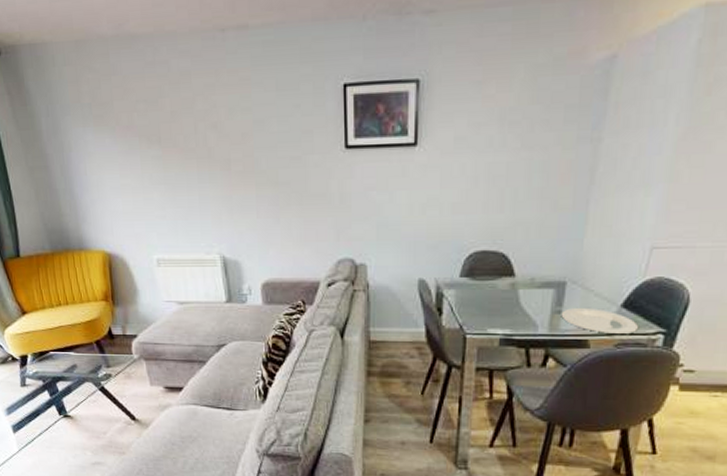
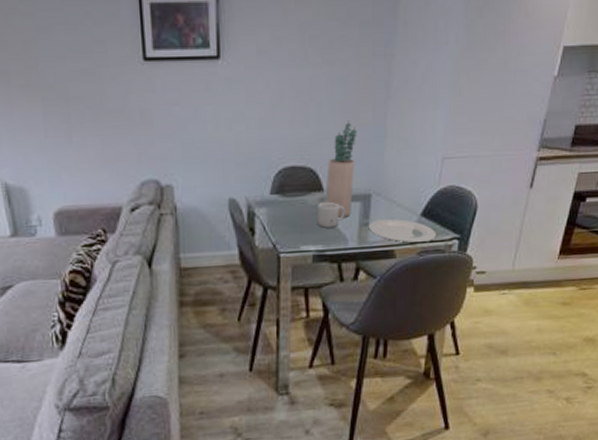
mug: none [506,286,537,313] -> present [316,201,345,228]
vase: none [516,206,555,304] -> present [325,120,357,218]

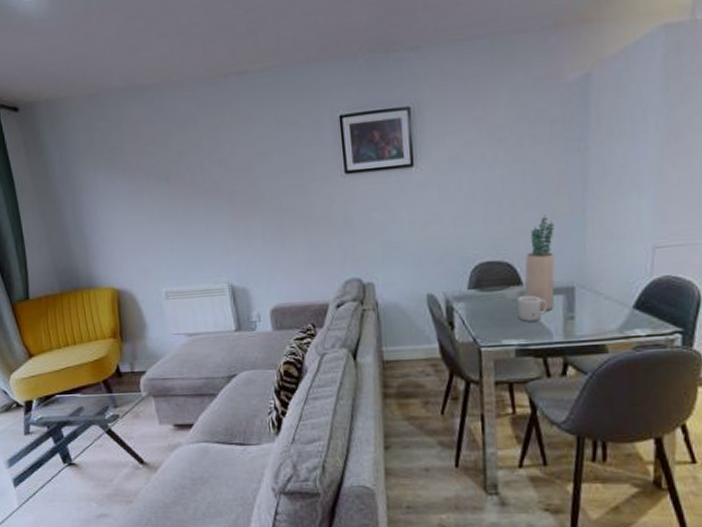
plate: present [368,219,437,243] -> none [574,311,655,337]

